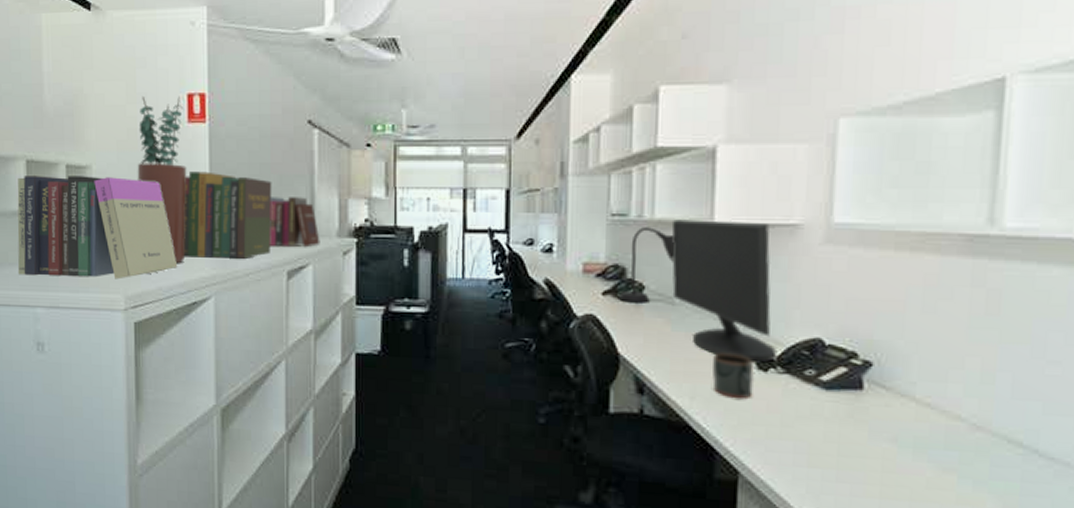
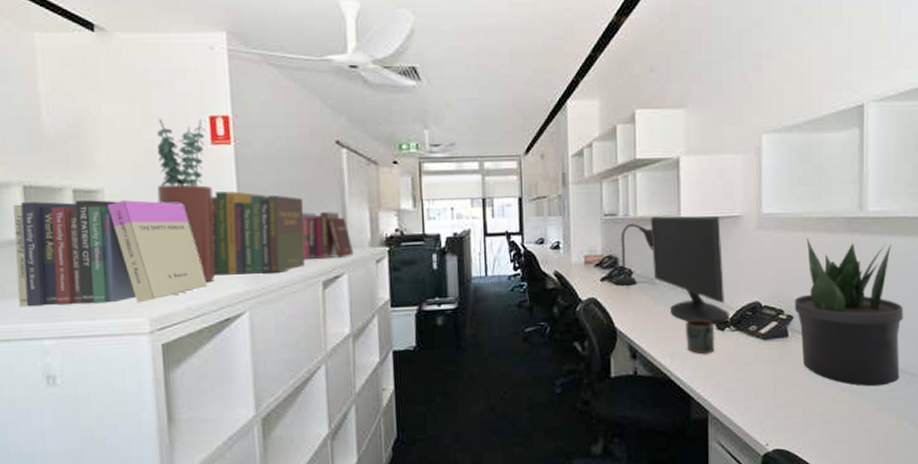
planter: none [874,260,1057,474] -> present [794,239,904,387]

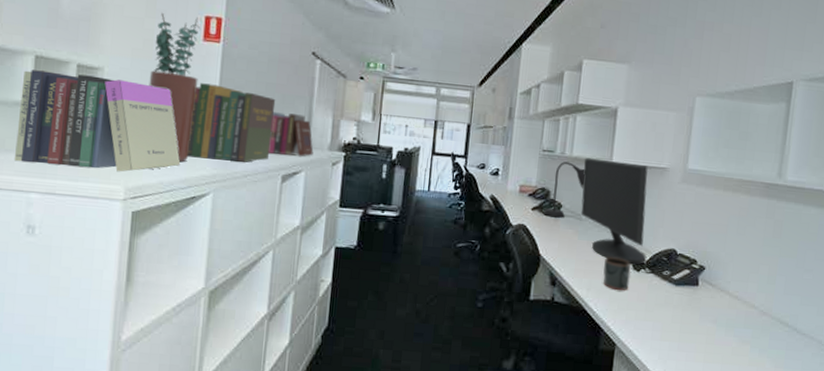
planter: present [794,239,904,387] -> none [707,197,810,345]

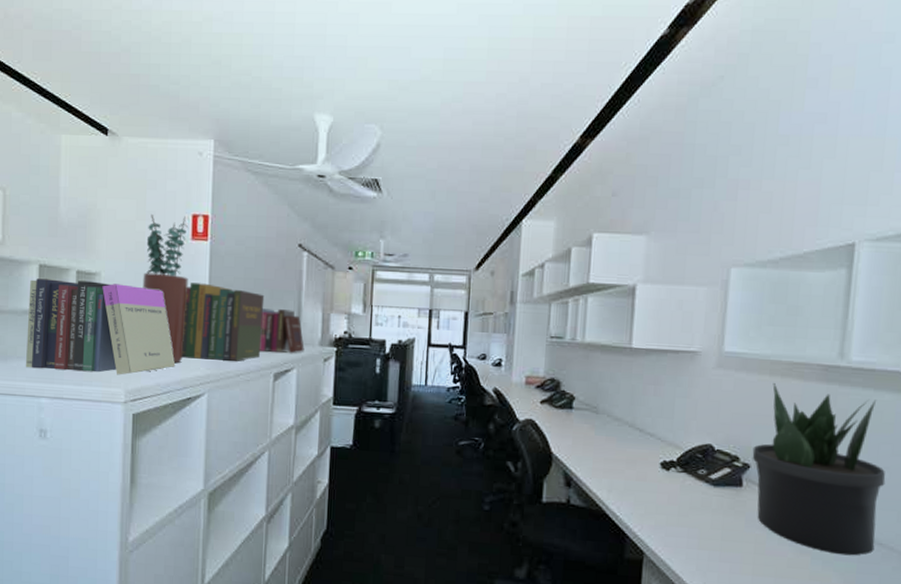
desk lamp: present [542,161,585,218] -> none [552,348,600,412]
computer monitor: present [581,157,648,265] -> none [597,343,677,463]
mug: present [603,257,631,290] -> none [626,454,659,492]
planter: none [707,197,810,345] -> present [752,383,886,556]

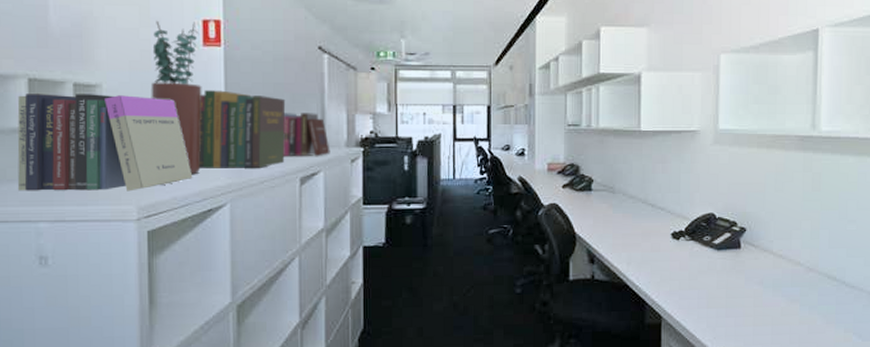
planter: present [752,383,886,556] -> none [747,155,854,300]

